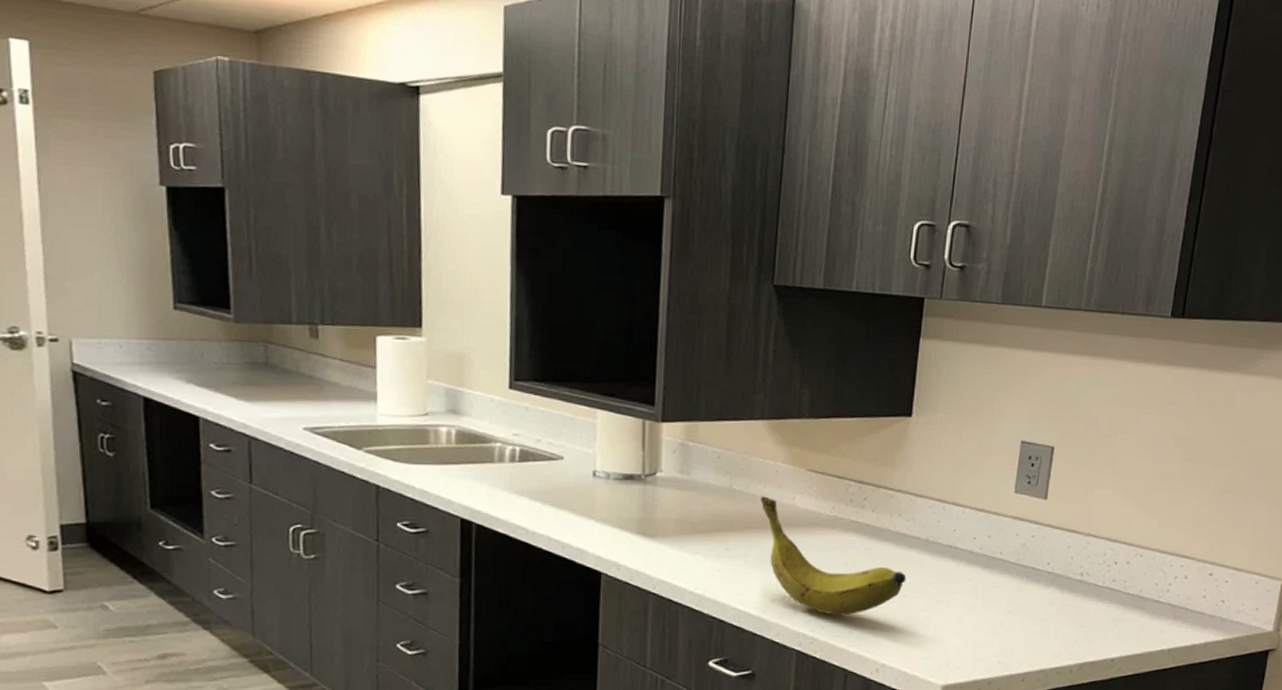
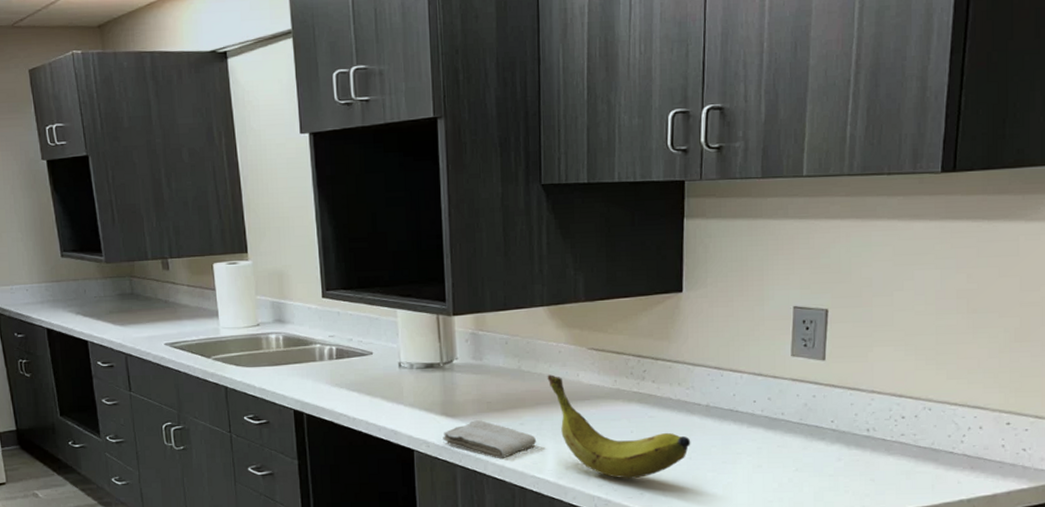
washcloth: none [636,542,743,587] -> present [443,420,537,458]

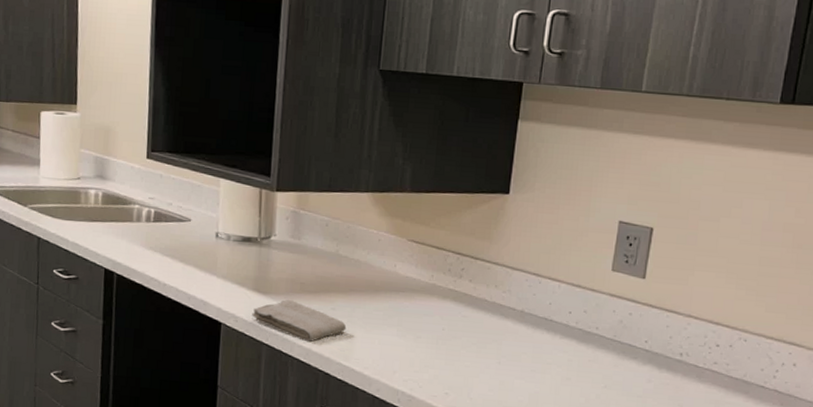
banana: present [547,375,691,479] -> none [364,262,502,378]

